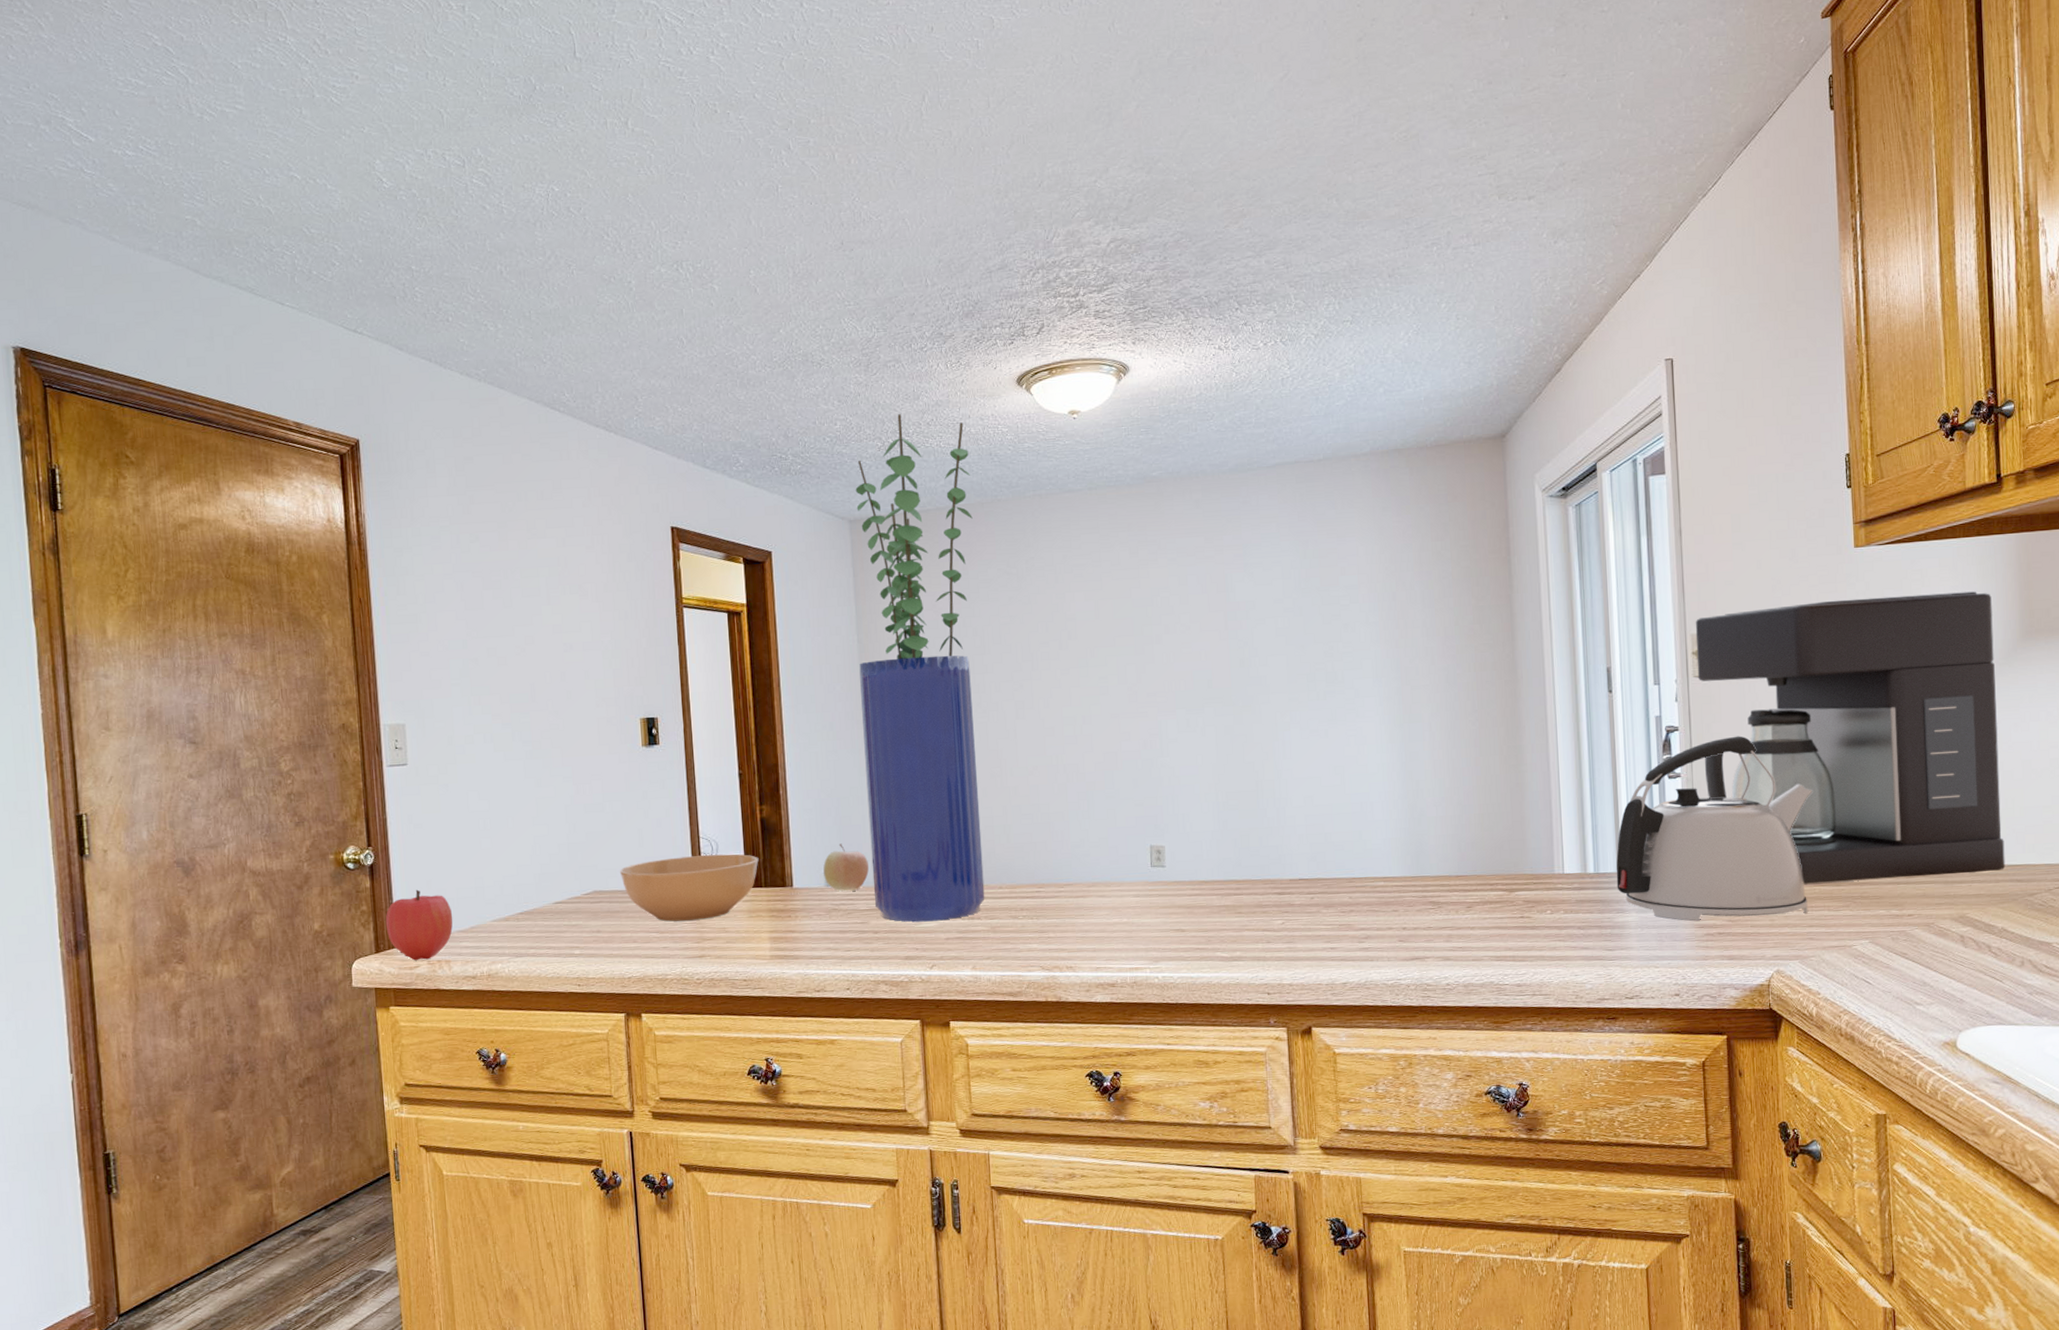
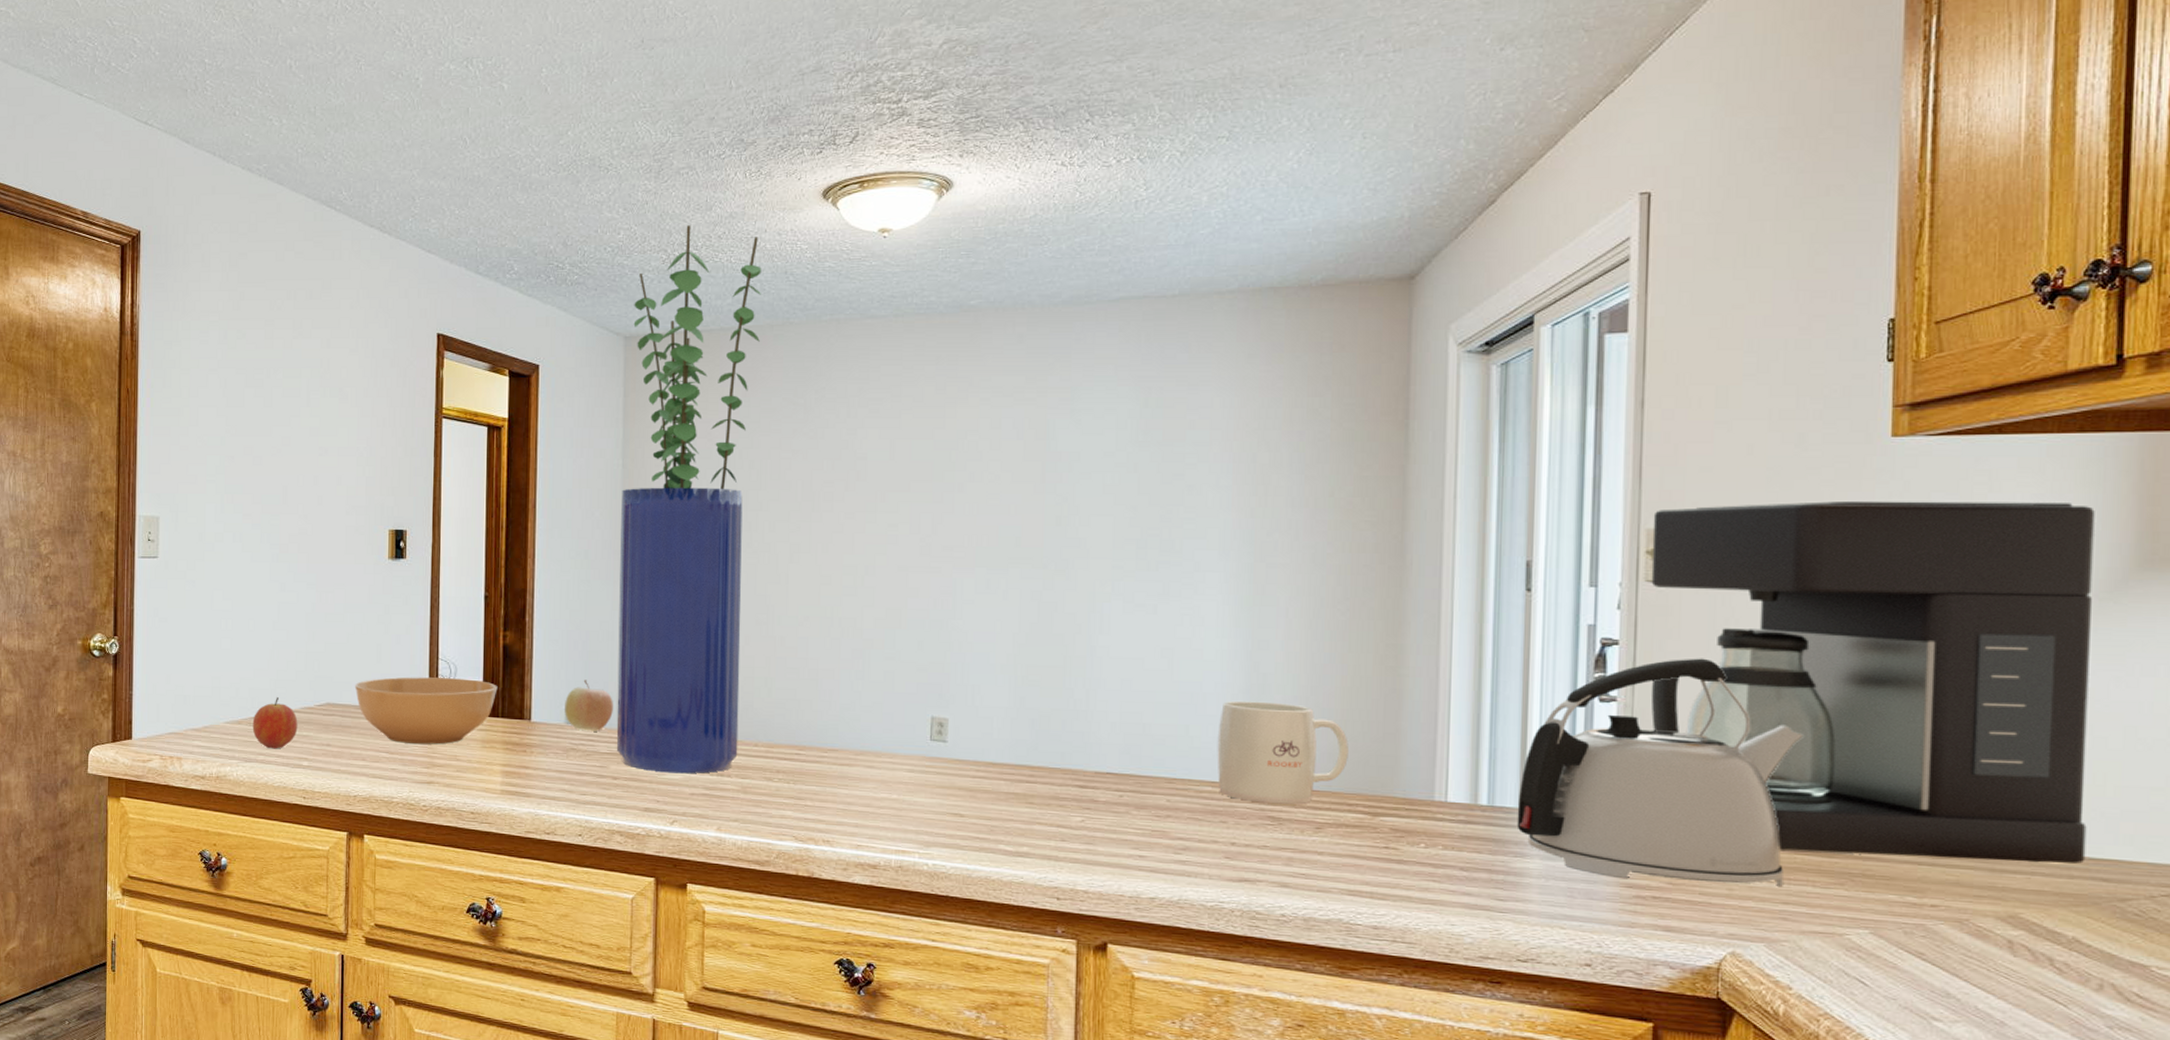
fruit: present [385,889,453,961] -> none [124,683,188,755]
fruit: none [520,891,567,942] -> present [252,697,298,749]
mug: none [1384,804,1487,891] -> present [1217,700,1349,805]

